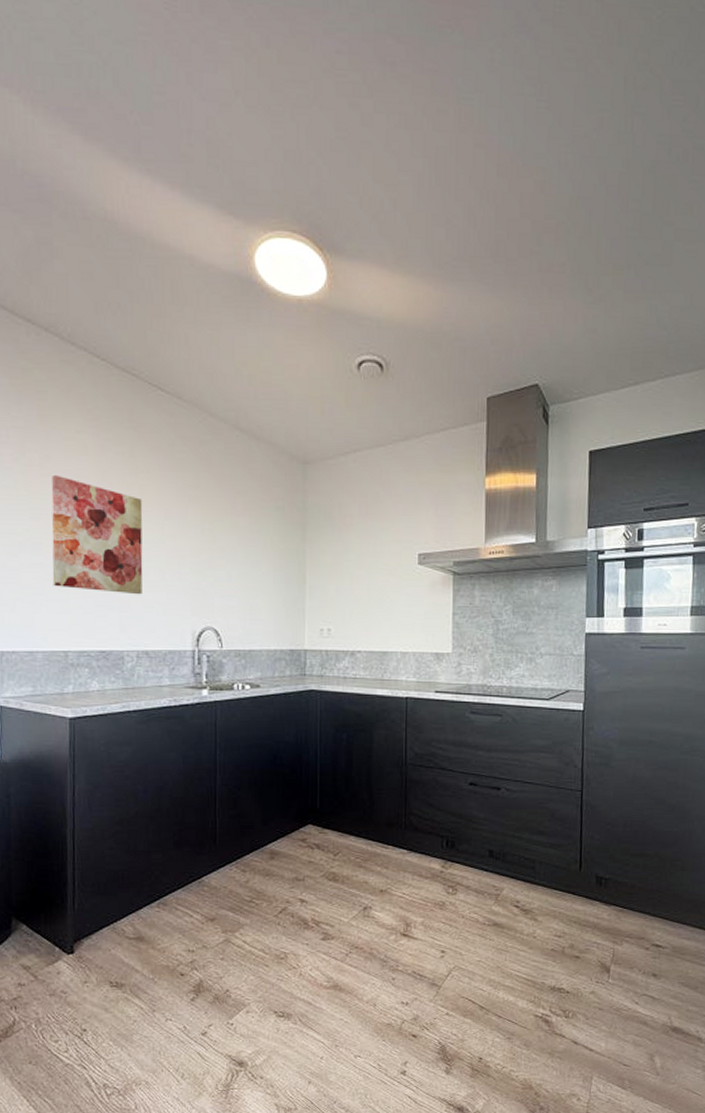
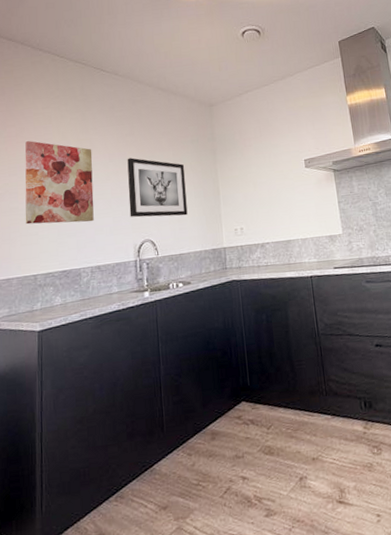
wall art: none [188,518,263,604] -> present [127,157,188,218]

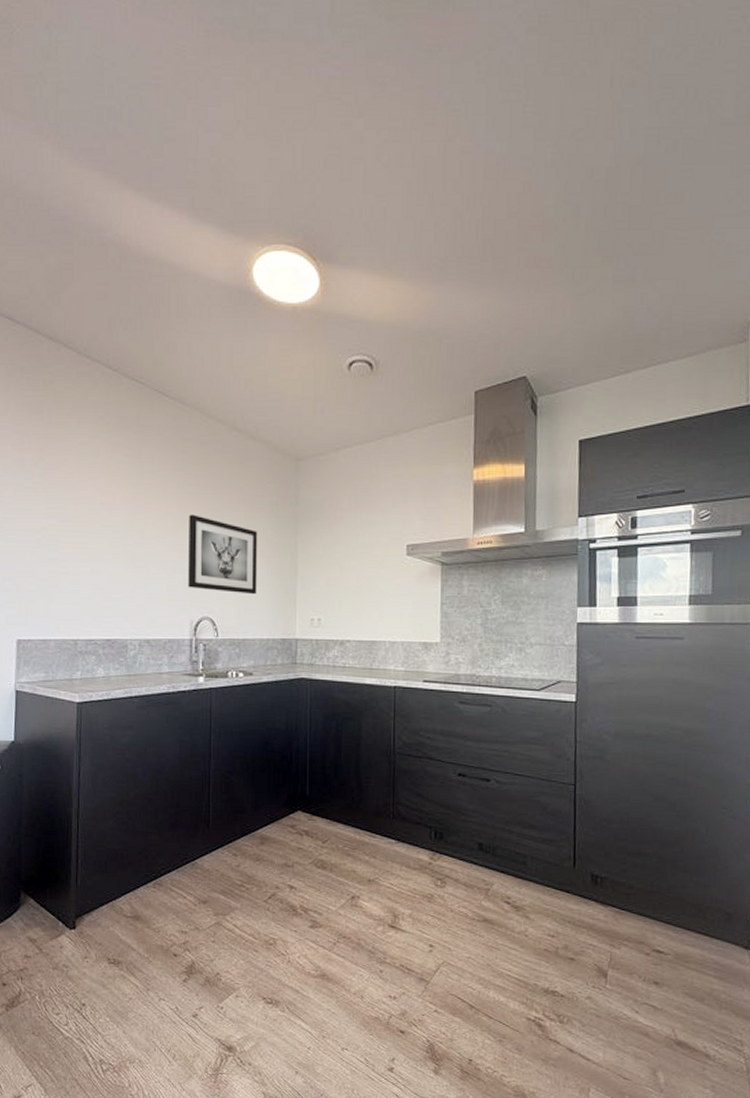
wall art: present [25,140,94,225] -> none [65,476,147,587]

